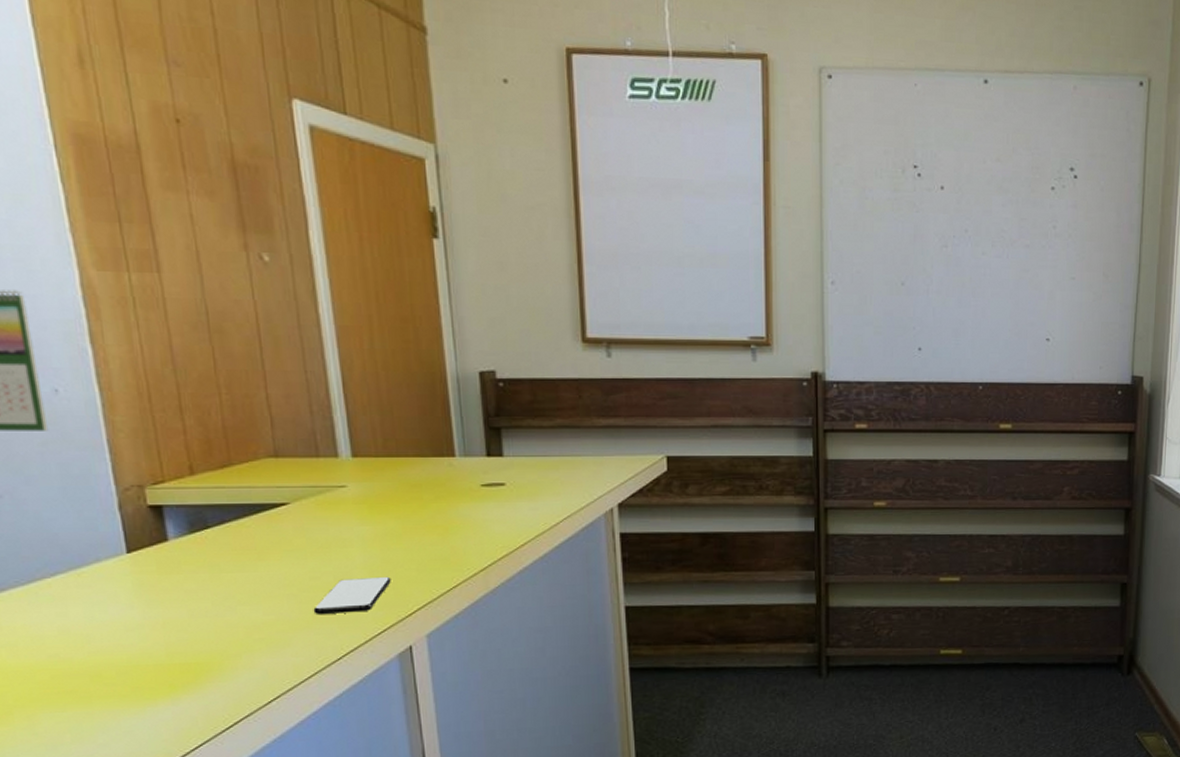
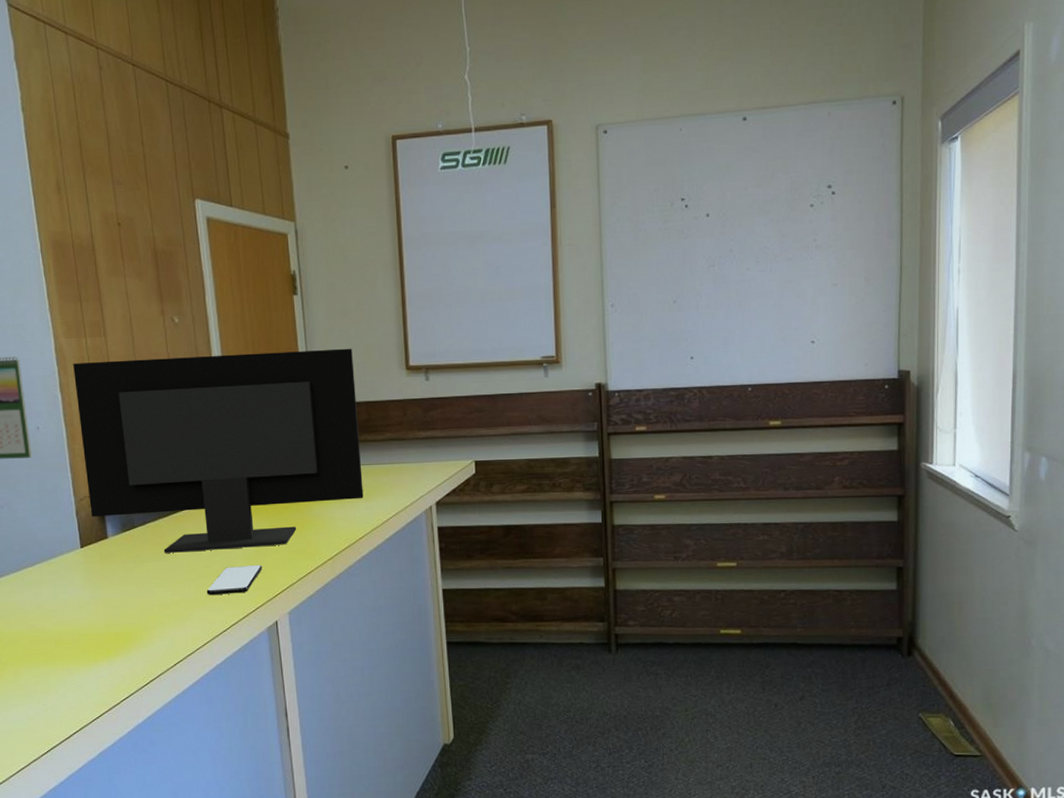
computer monitor: none [110,305,526,561] -> present [73,348,364,553]

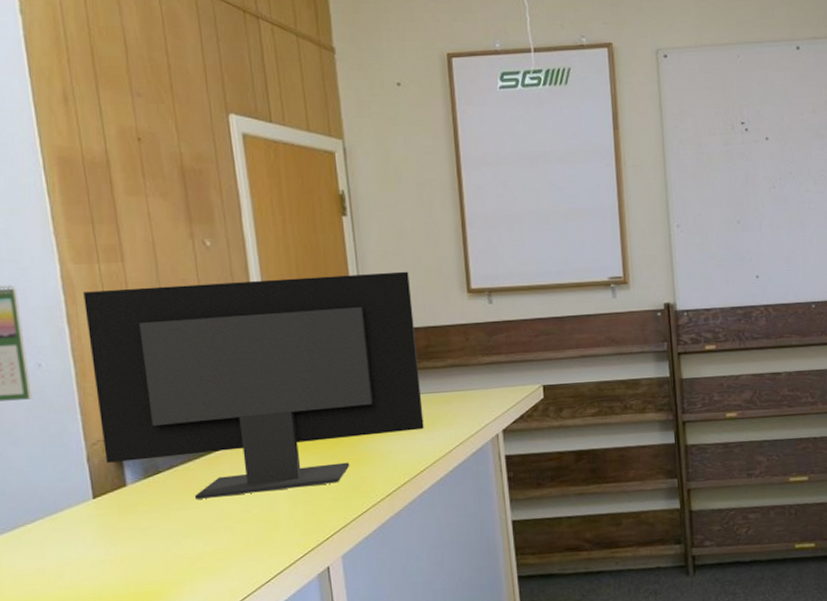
smartphone: present [206,564,262,595] -> none [246,506,311,543]

